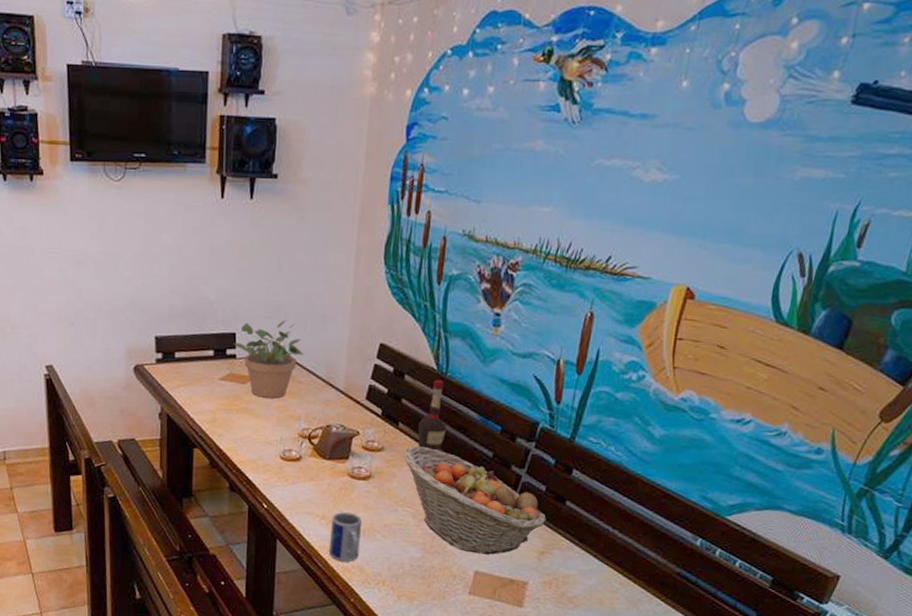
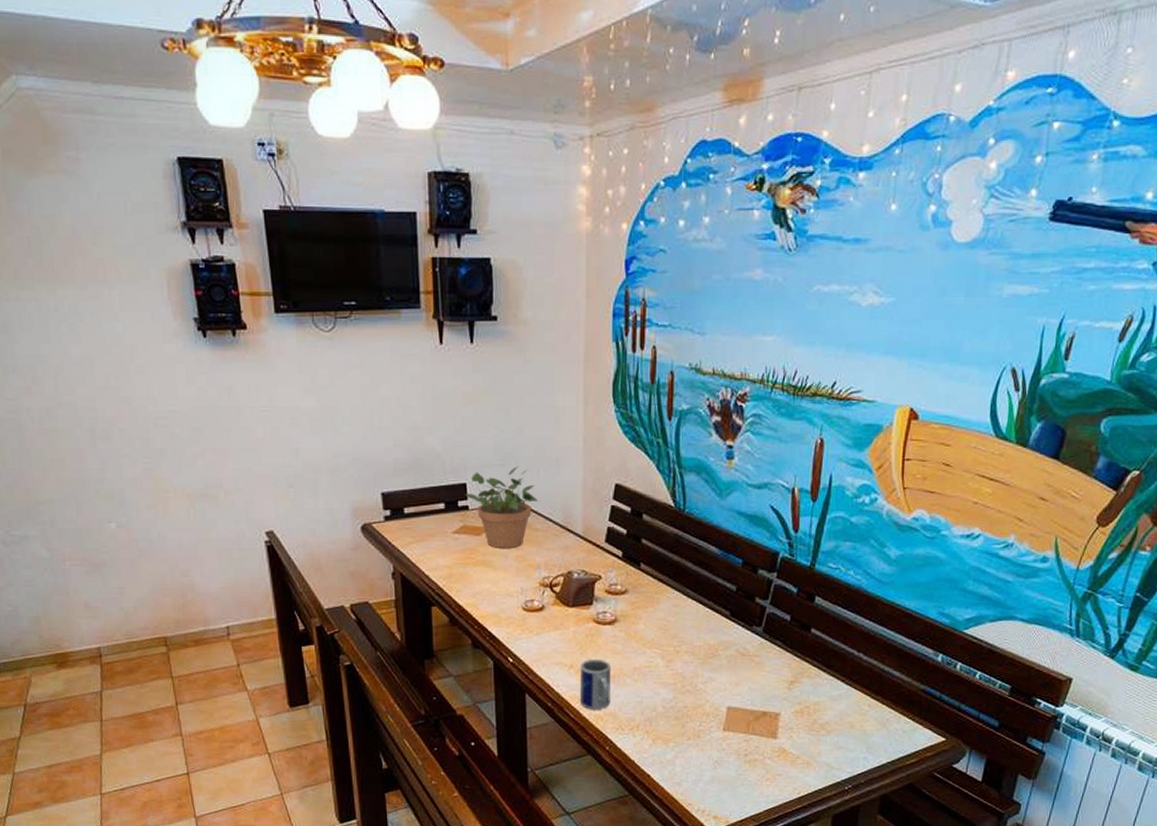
fruit basket: present [403,446,546,555] -> none [647,586,793,689]
liquor: present [417,379,447,451] -> none [660,516,688,589]

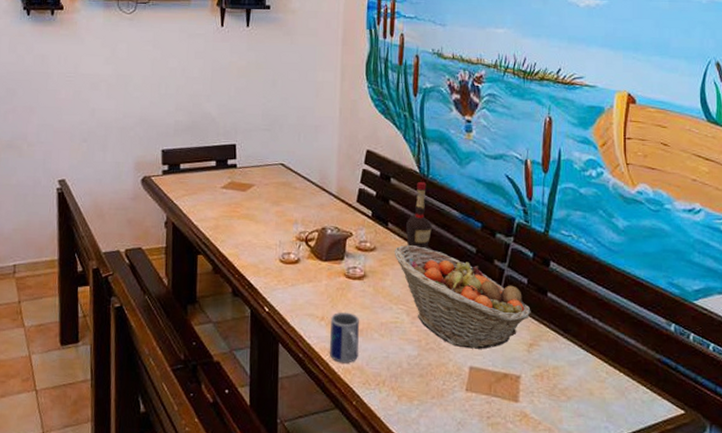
potted plant: present [465,466,539,548] -> none [234,131,299,204]
fruit basket: none [647,586,793,689] -> present [394,245,531,349]
liquor: none [660,516,688,589] -> present [406,181,432,249]

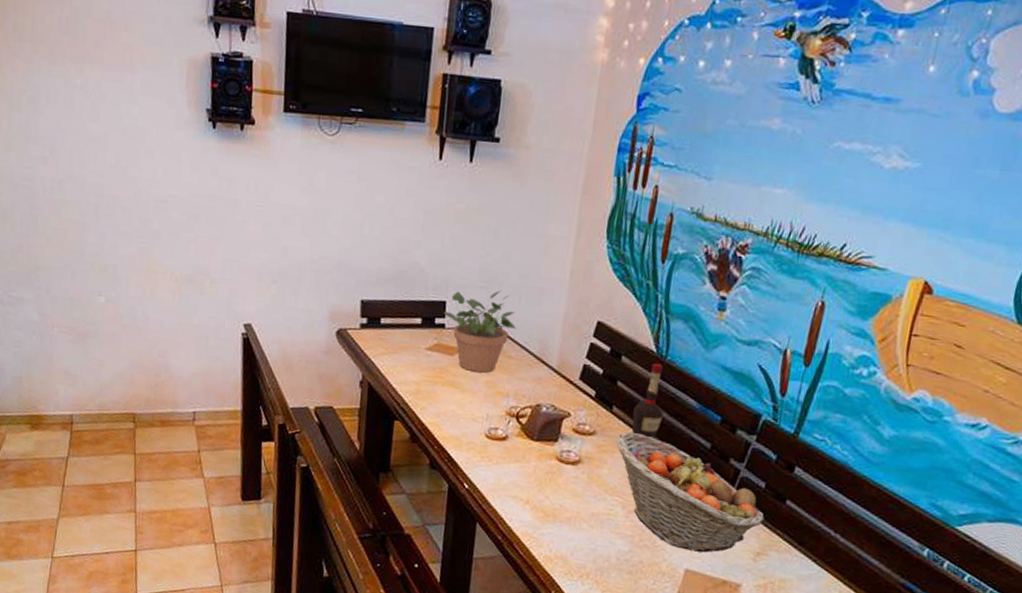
potted plant: none [234,131,299,204] -> present [443,290,517,373]
mug: present [330,312,359,363] -> none [531,497,568,551]

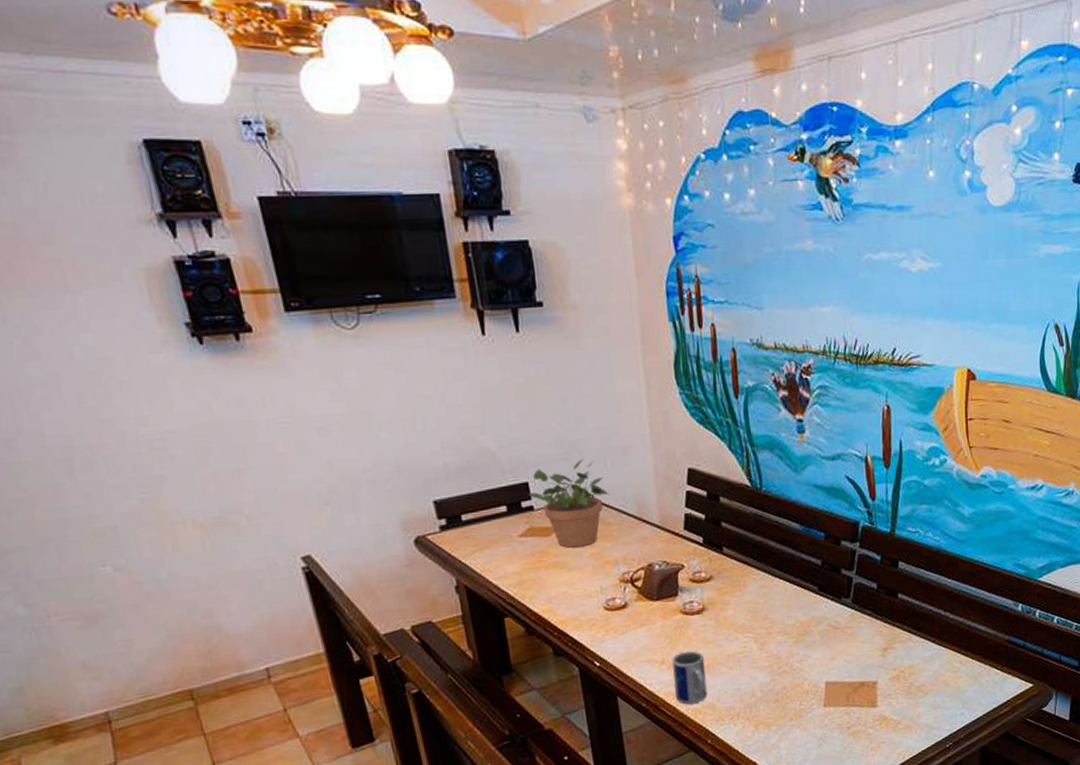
mug: none [531,497,568,551] -> present [672,650,707,705]
fruit basket: present [615,432,764,553] -> none [732,567,883,665]
liquor: present [632,362,664,439] -> none [743,495,772,570]

